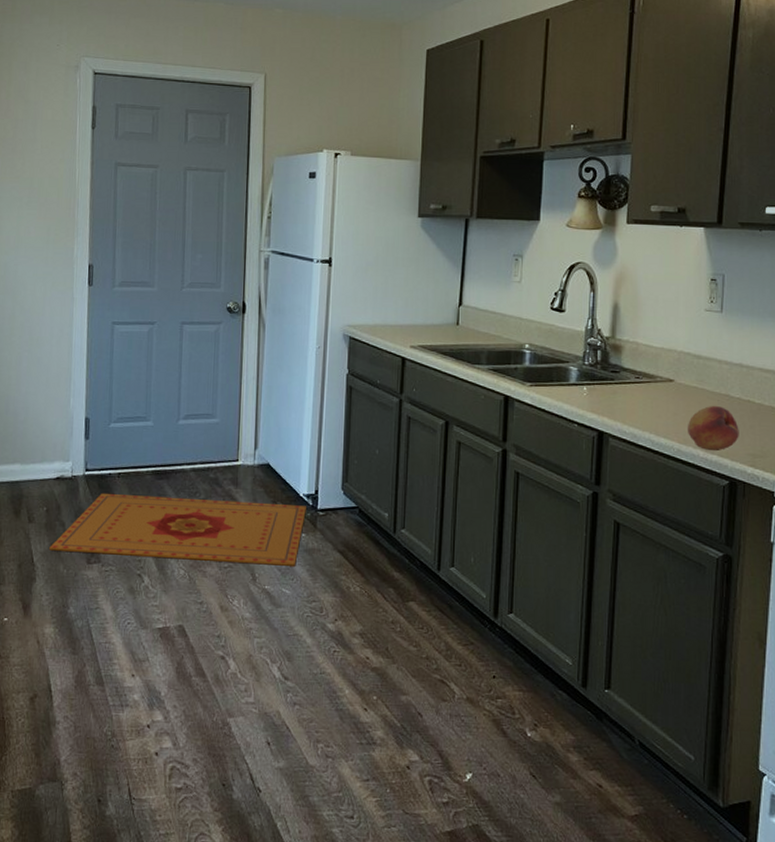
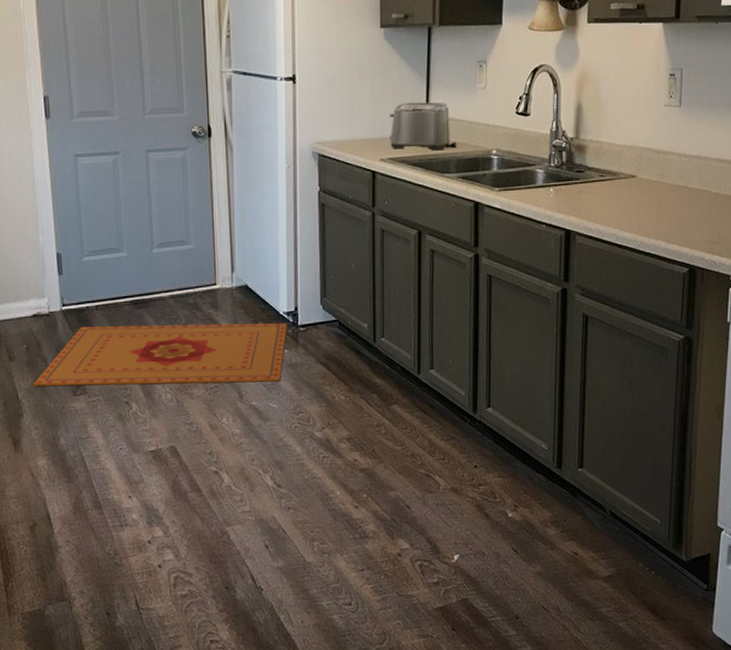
toaster: none [422,291,490,341] -> present [389,102,458,151]
fruit: present [687,405,739,452] -> none [649,197,698,242]

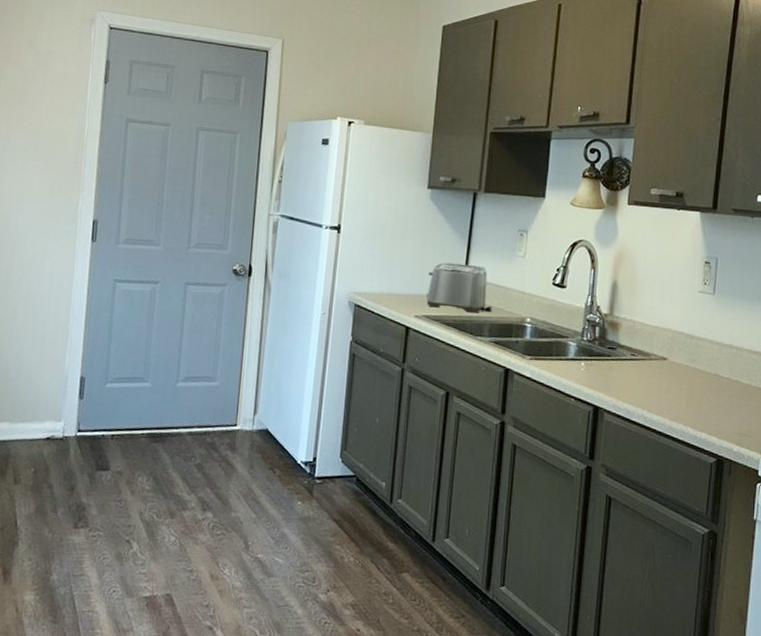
doormat: present [33,323,287,386] -> none [35,454,304,535]

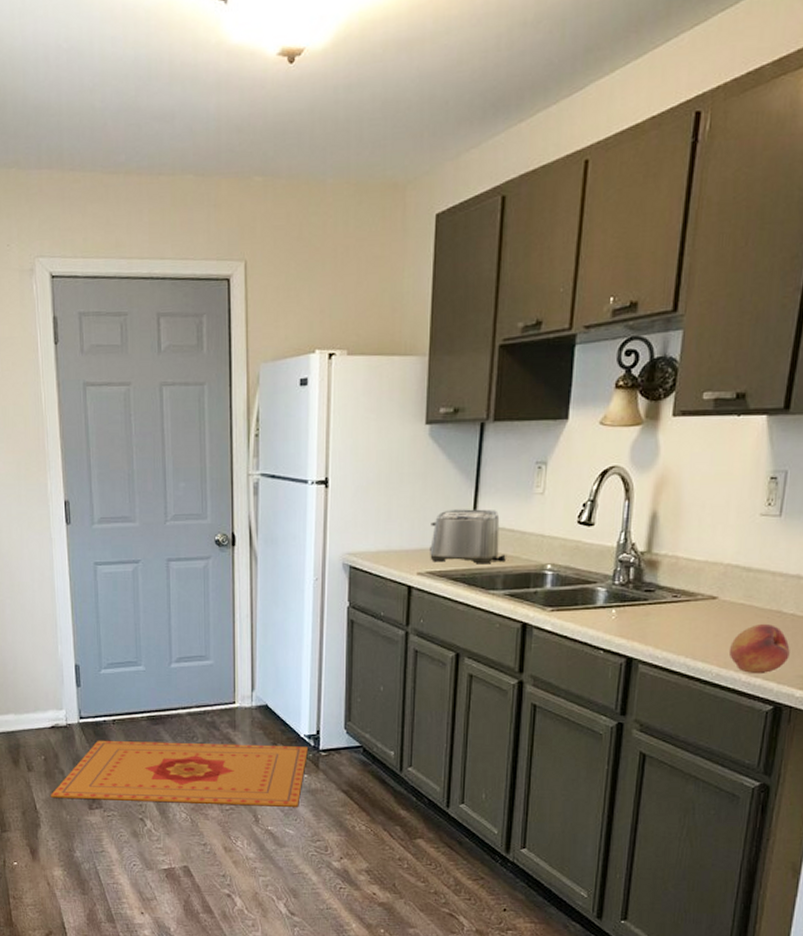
doormat: none [35,454,304,535] -> present [51,740,308,807]
fruit: none [678,384,727,430] -> present [728,623,790,675]

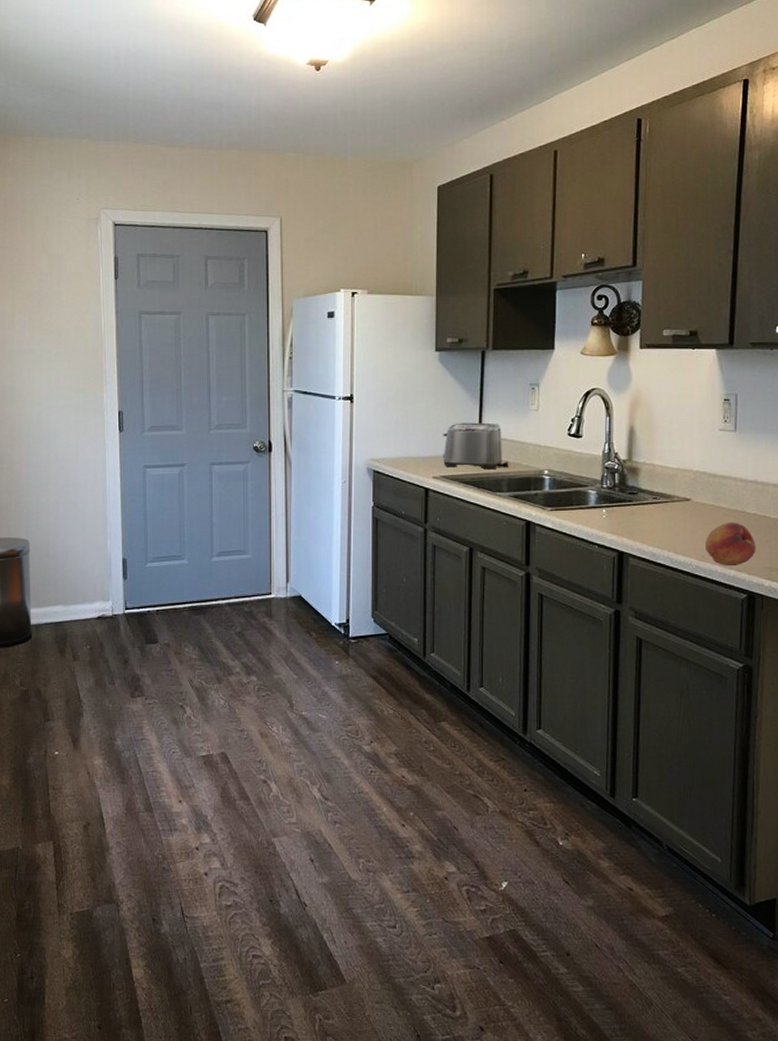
doormat: present [51,740,308,807] -> none [95,629,339,692]

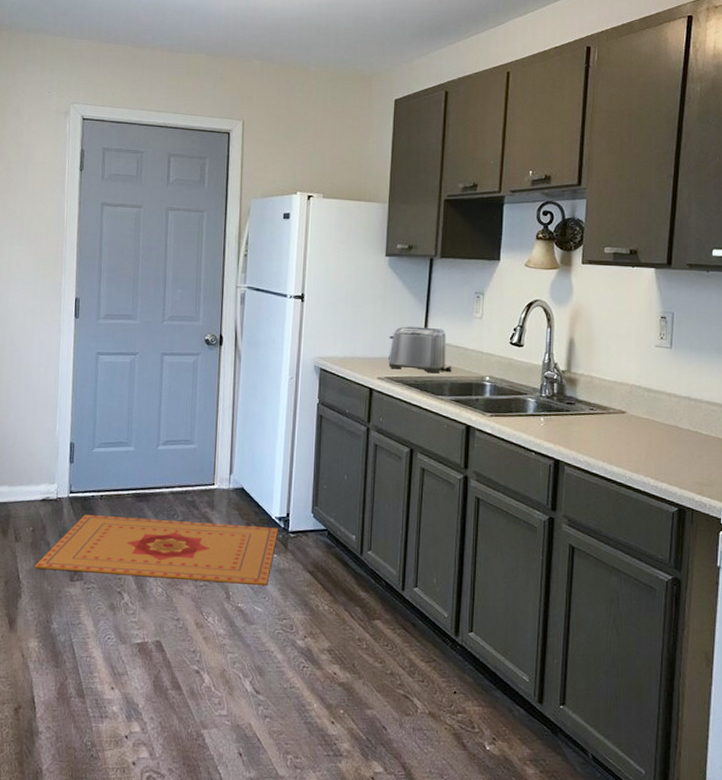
doormat: none [95,629,339,692] -> present [35,514,278,585]
fruit: present [704,522,756,567] -> none [638,436,688,480]

